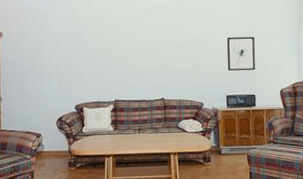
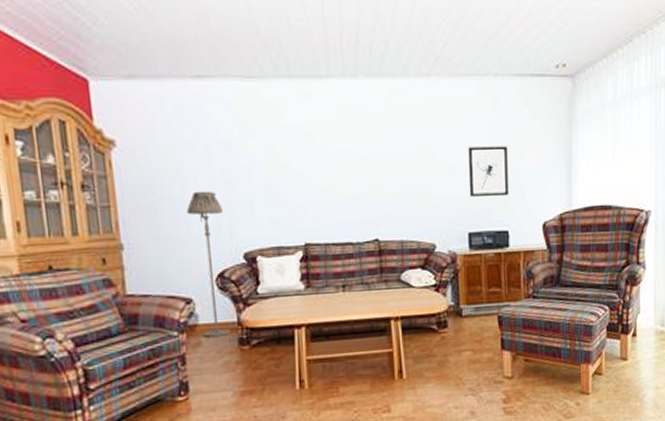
floor lamp: none [41,64,65,160] -> present [186,191,231,337]

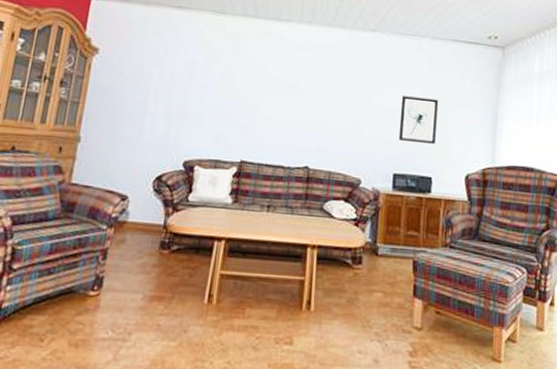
floor lamp: present [186,191,231,337] -> none [129,100,175,237]

